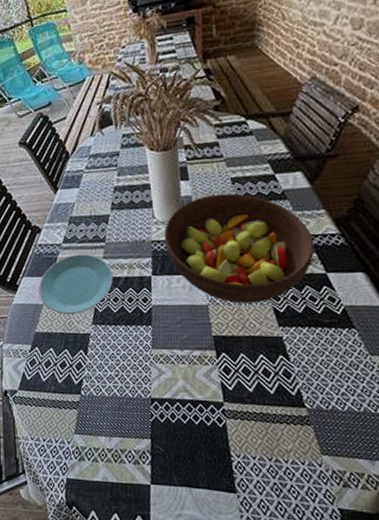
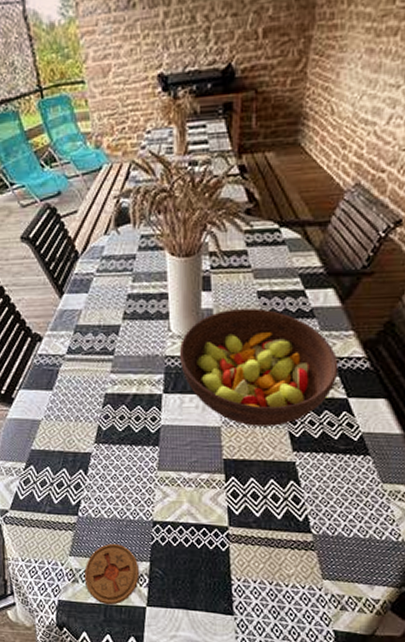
plate: present [38,254,114,314] -> none [36,367,121,431]
coaster: none [89,422,142,483] -> present [84,544,139,605]

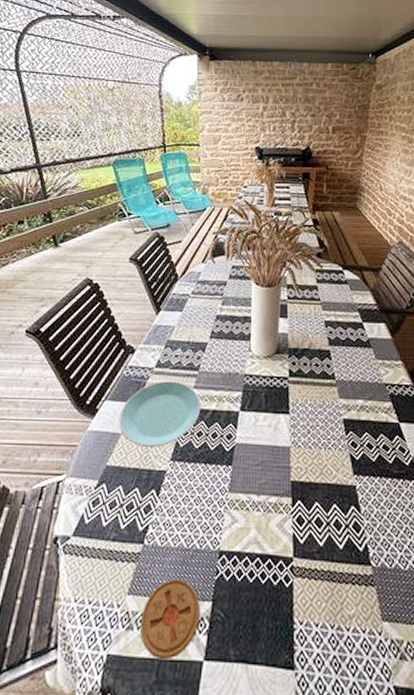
plate: none [36,367,121,431] -> present [118,381,202,447]
fruit bowl: present [179,308,339,426] -> none [256,335,391,448]

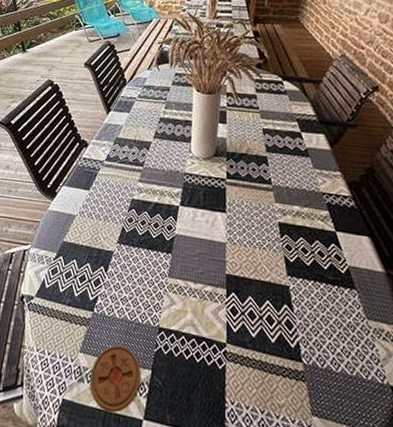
plate: present [118,381,202,447] -> none [74,173,145,230]

